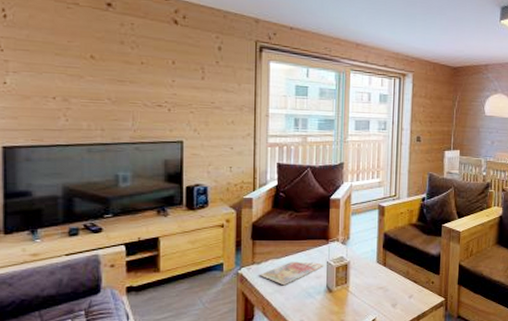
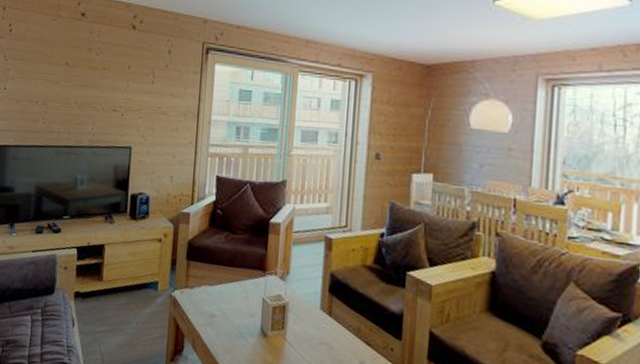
magazine: present [260,261,326,286] -> none [192,291,261,319]

